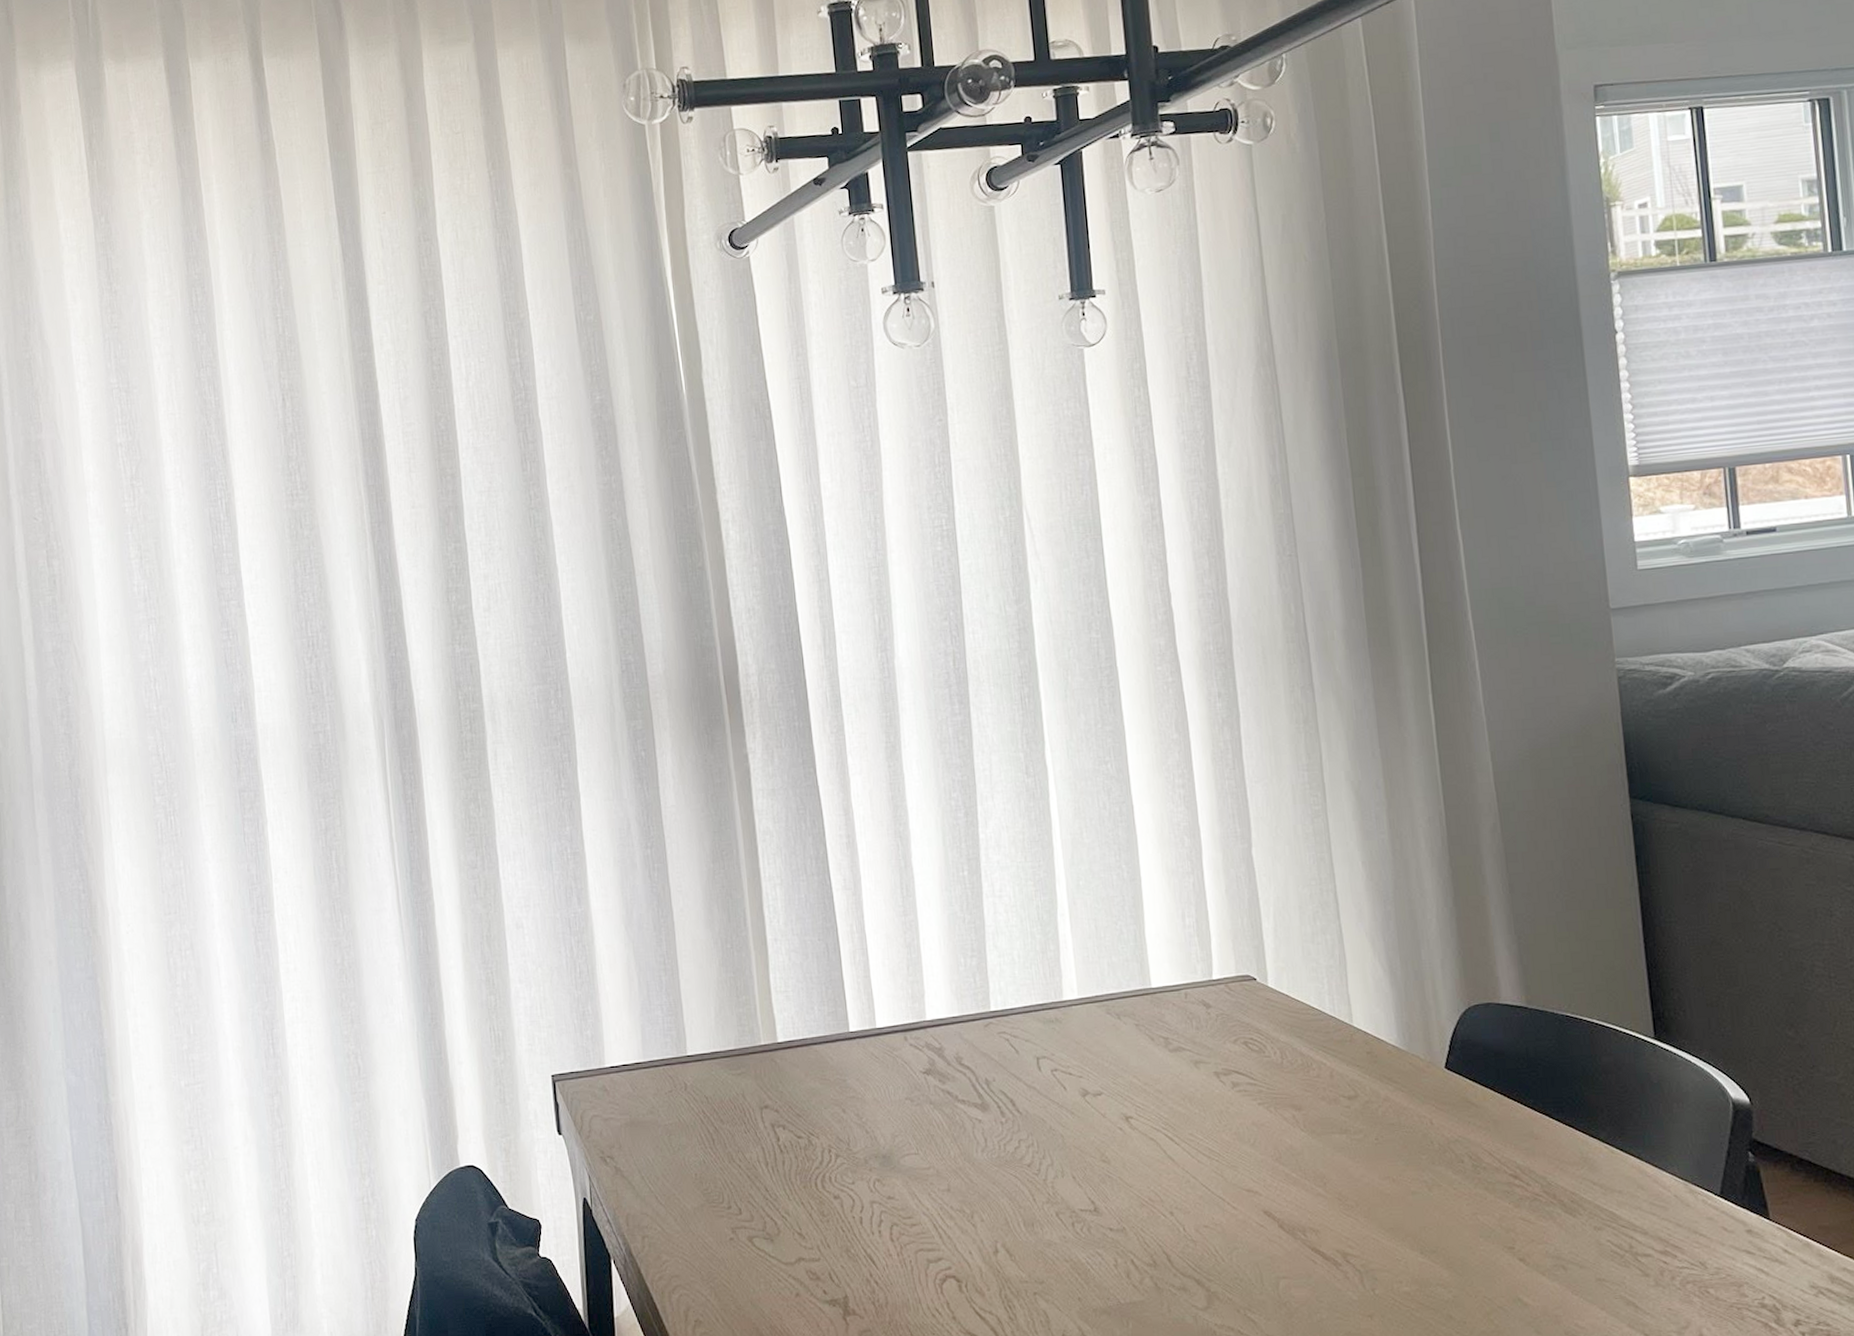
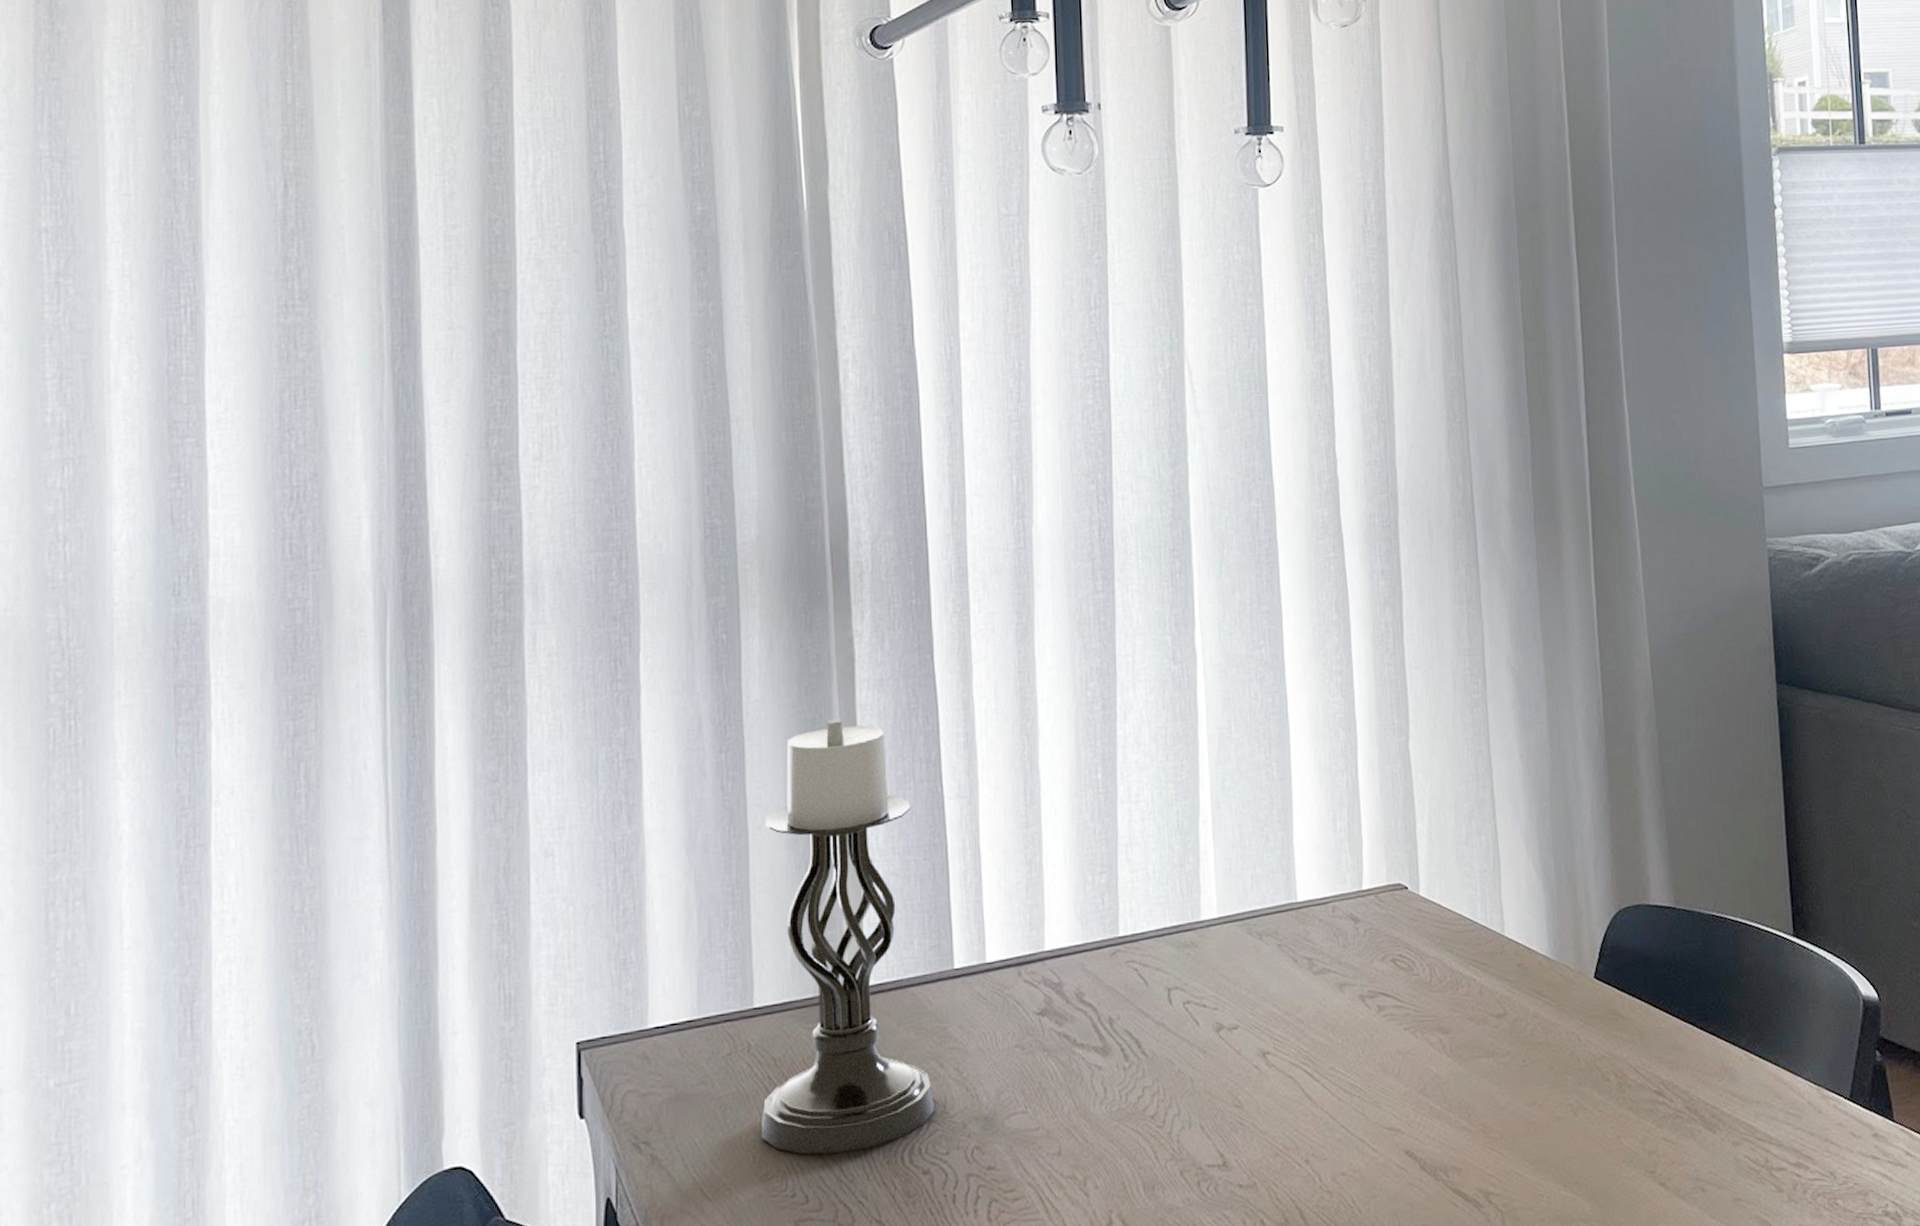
candle holder: none [686,821,841,1177] -> present [762,718,936,1155]

